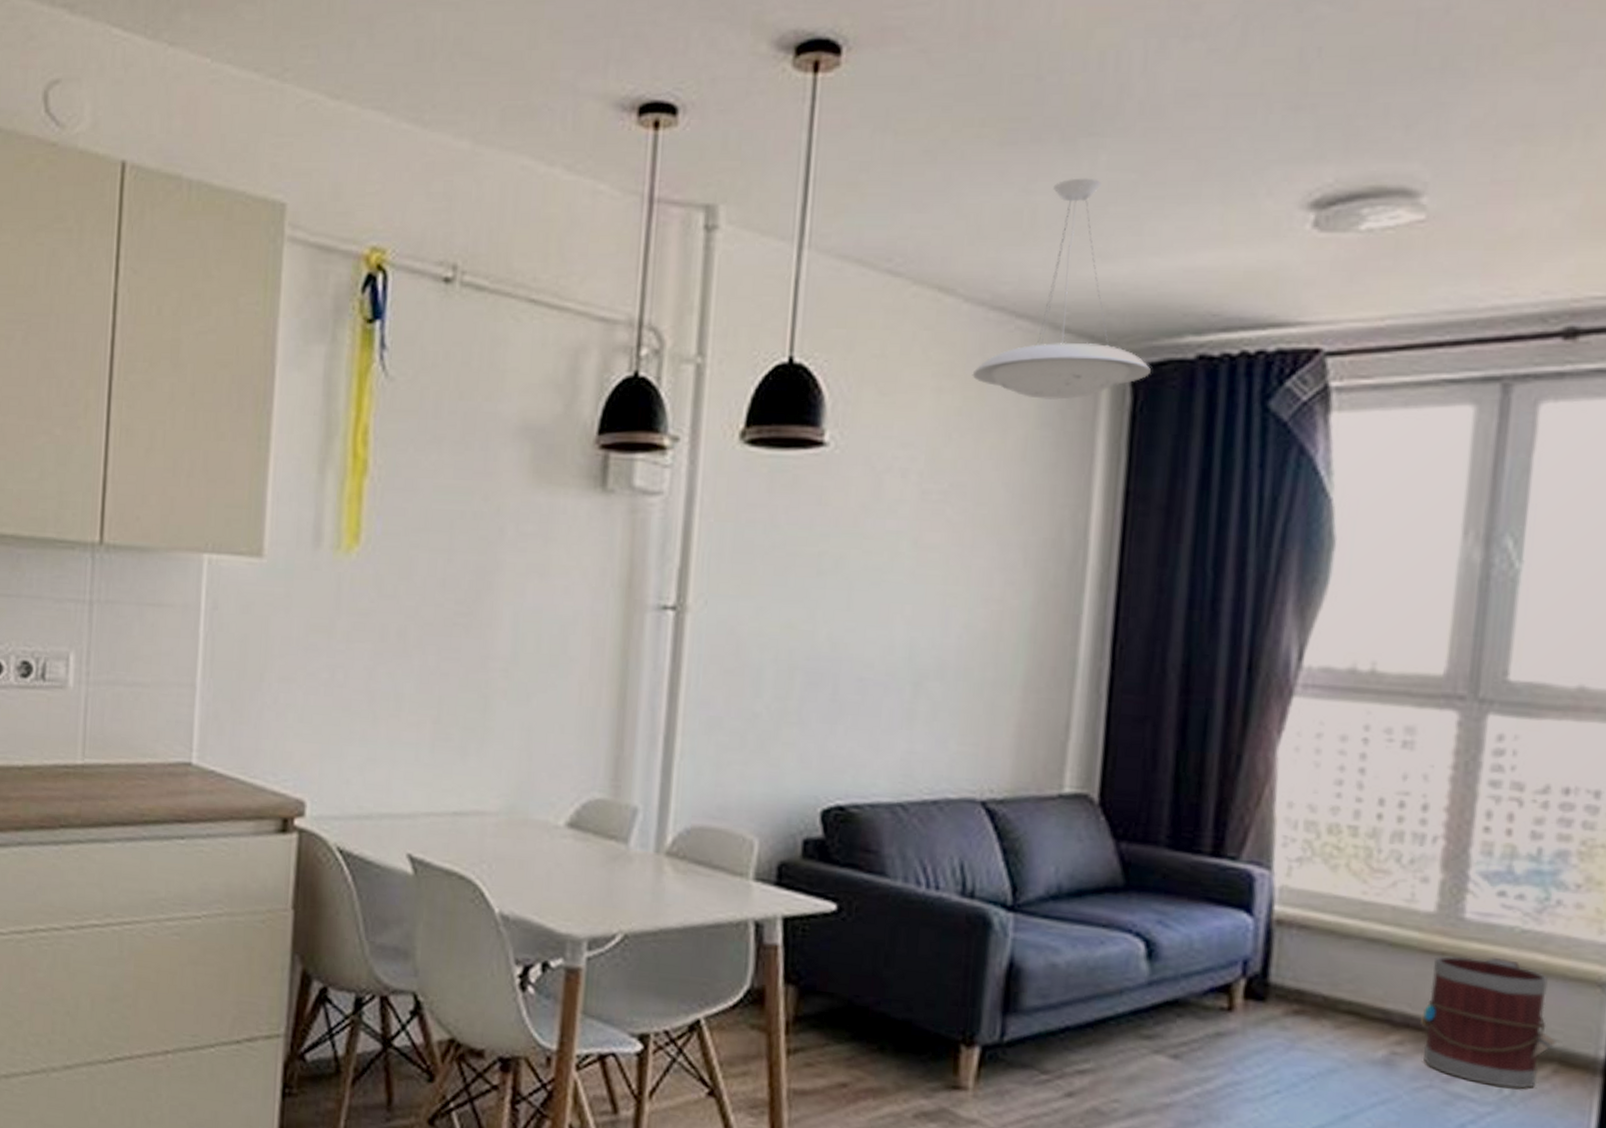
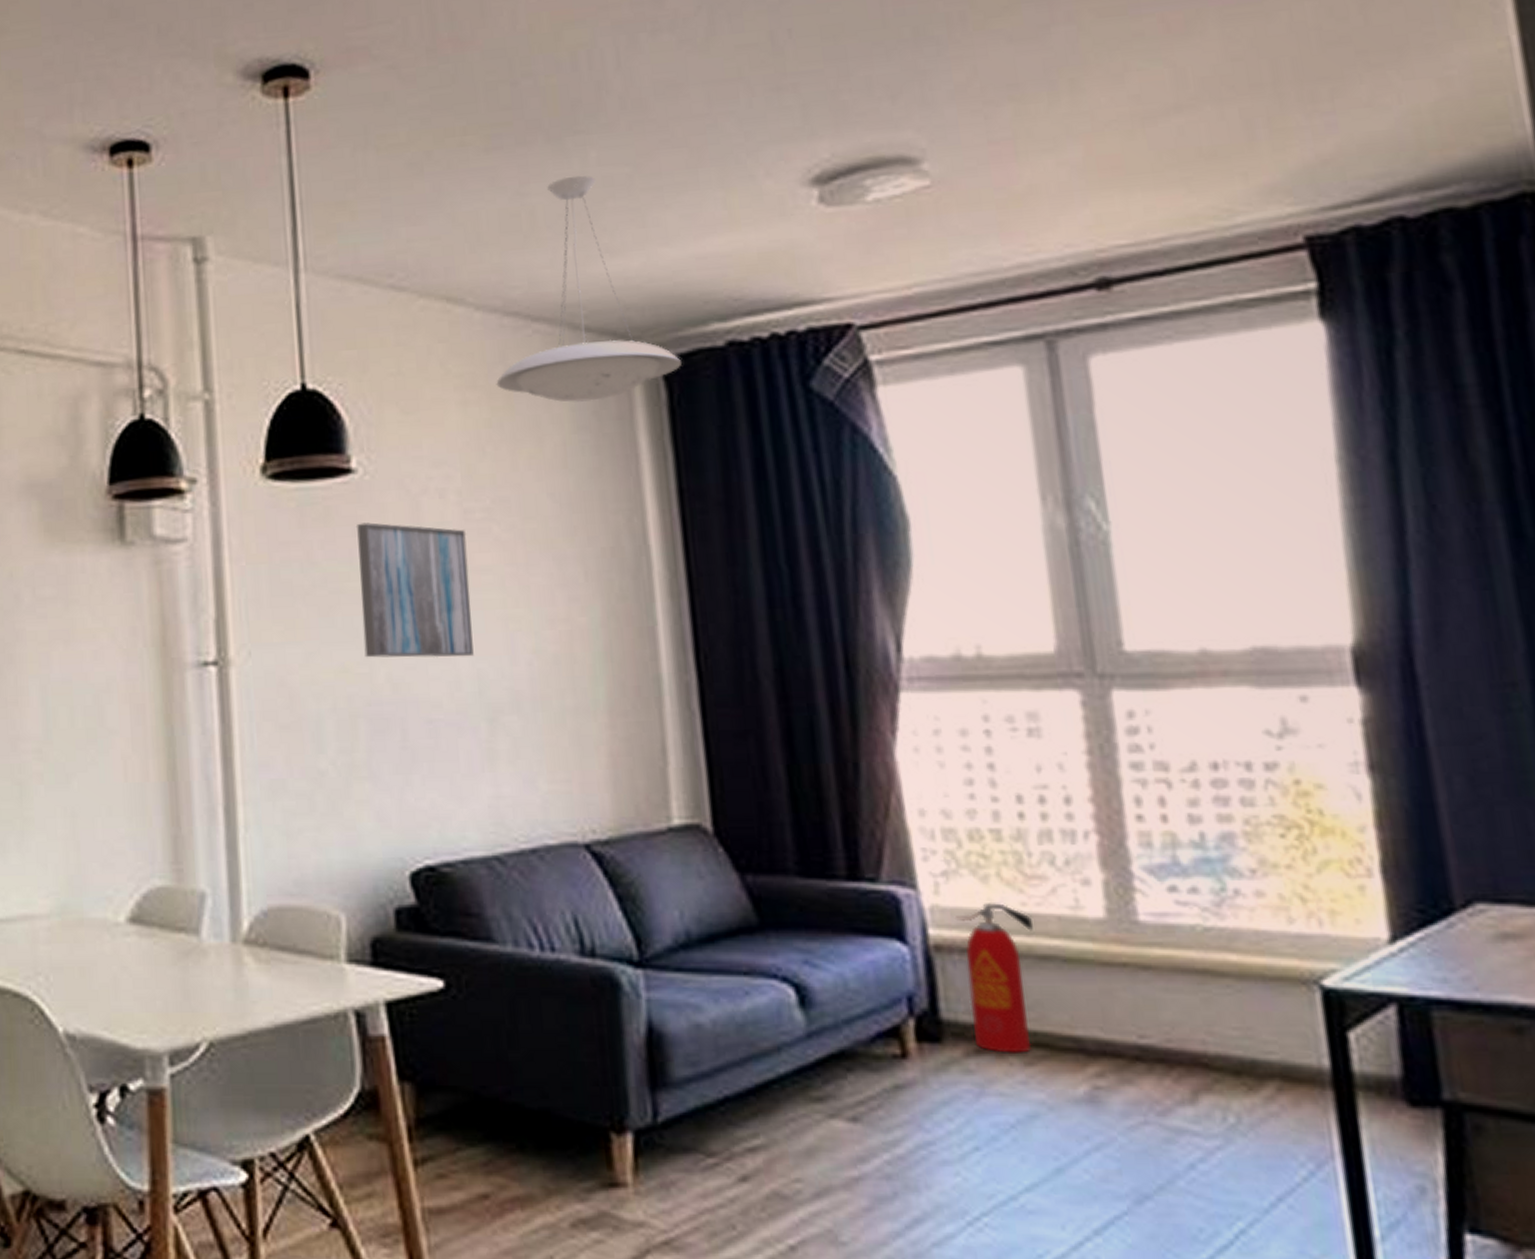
wall art: none [810,493,922,626] -> present [355,522,474,658]
fire extinguisher: none [1296,888,1369,1018] -> present [956,903,1033,1053]
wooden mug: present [1421,956,1556,1089] -> none [1117,964,1273,1114]

